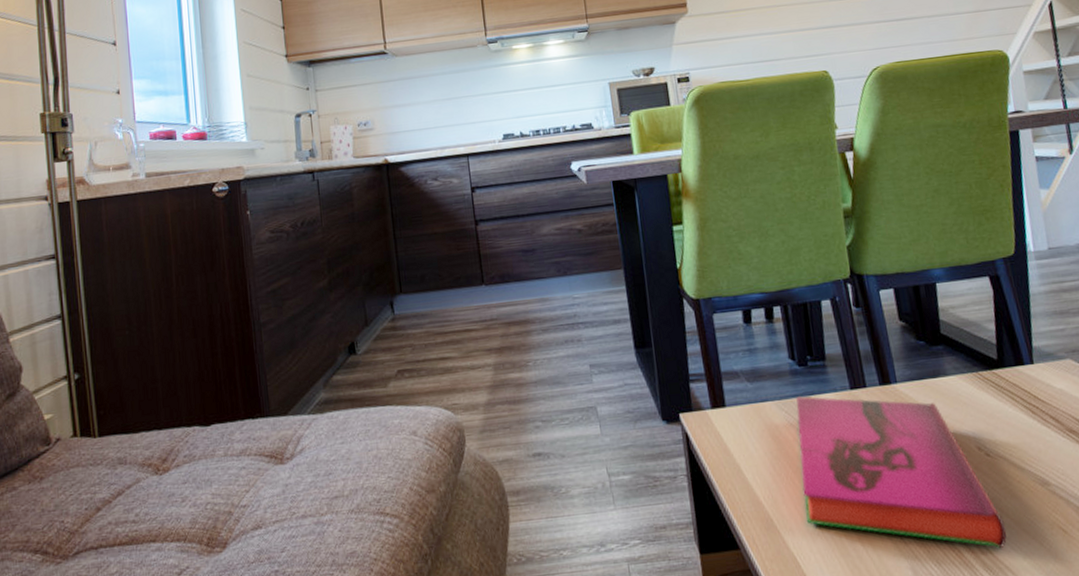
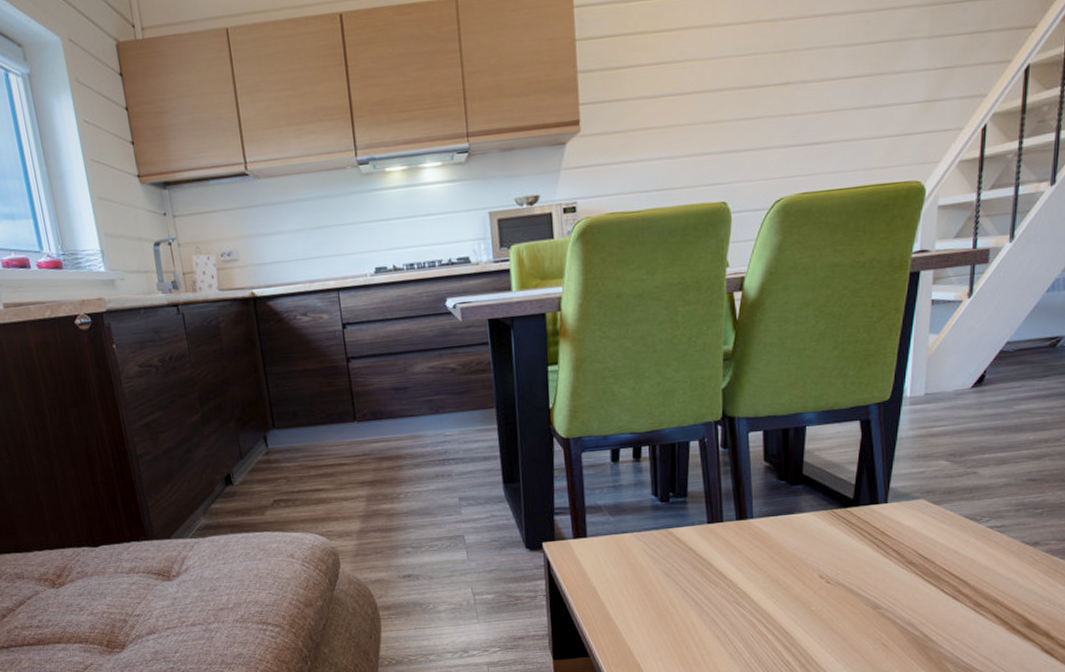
hardback book: present [795,396,1007,549] -> none [652,529,833,660]

